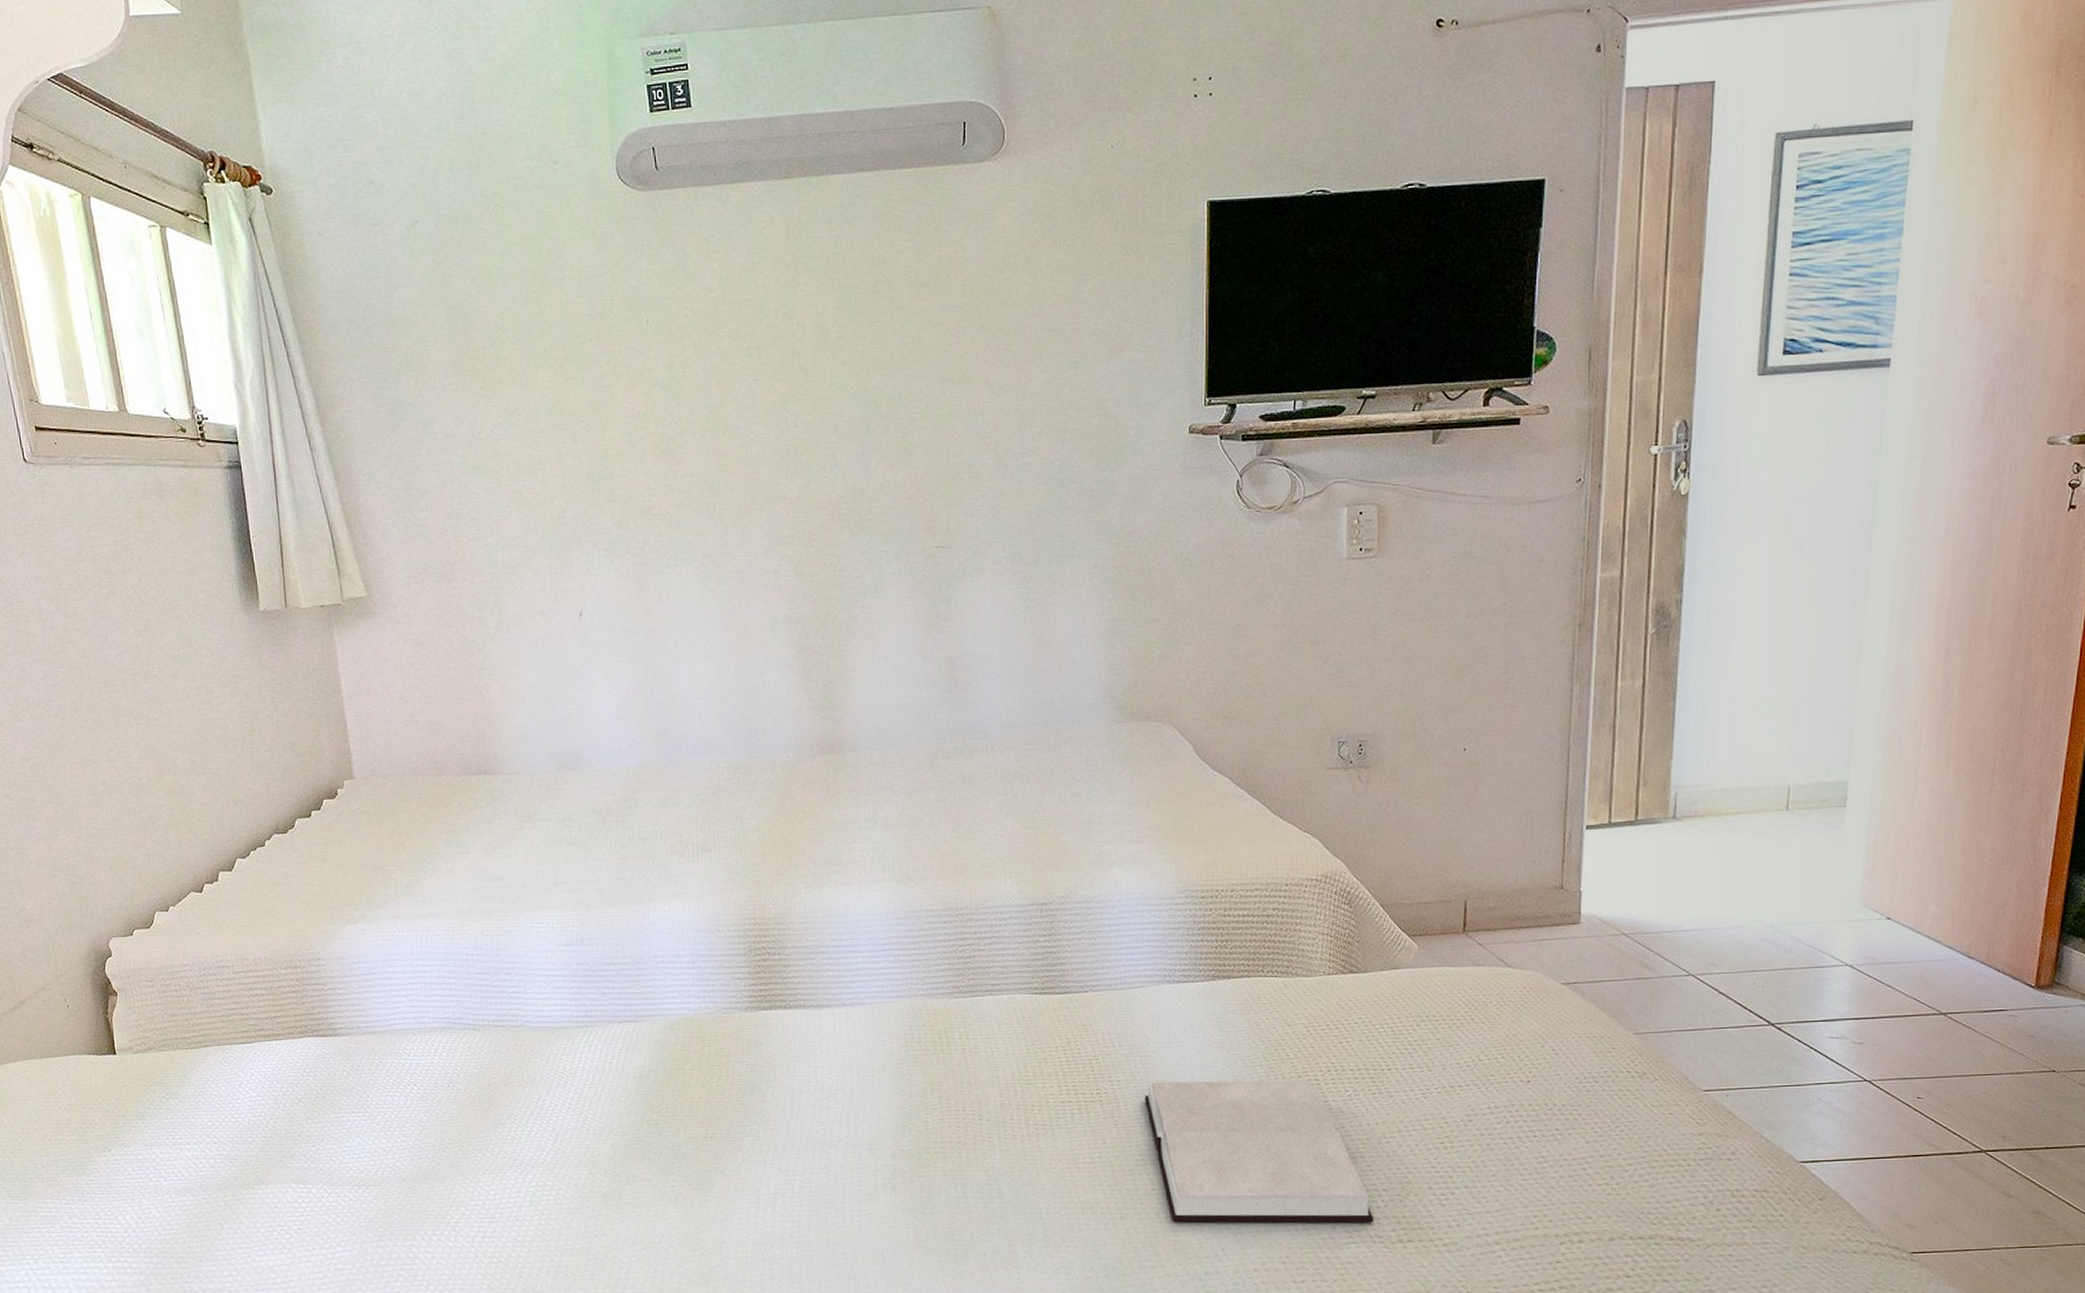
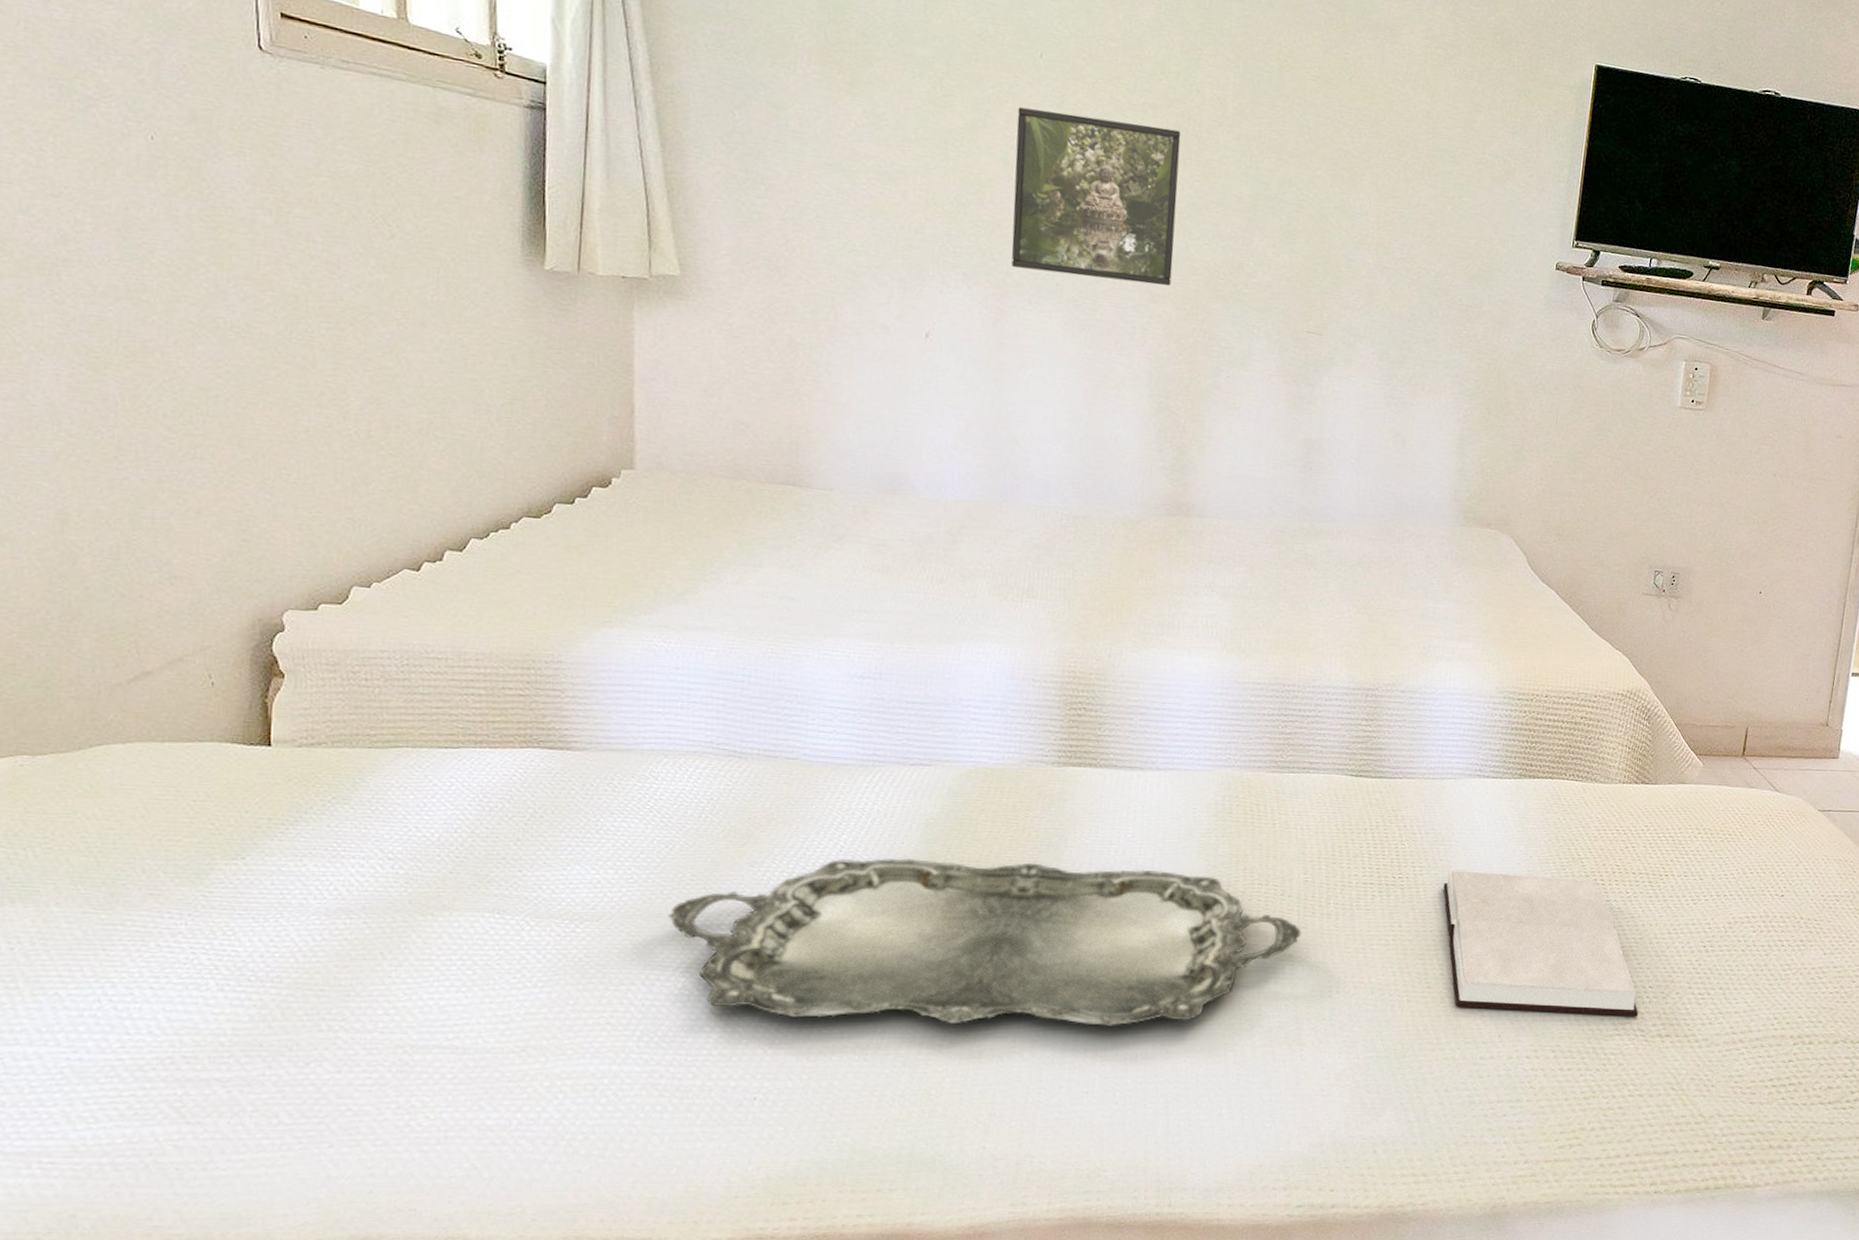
serving tray: none [435,1104,1004,1263] -> present [668,858,1301,1027]
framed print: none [633,367,797,535] -> present [1011,107,1181,286]

